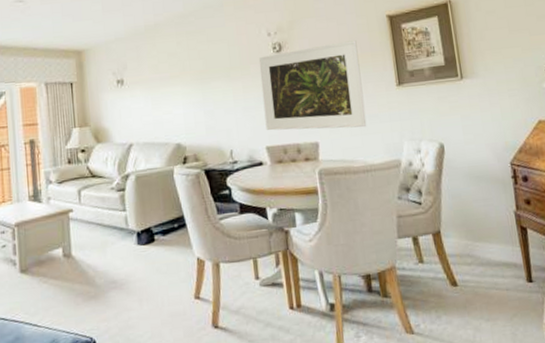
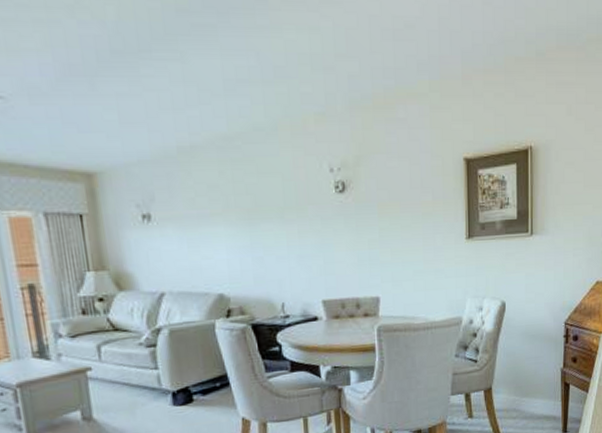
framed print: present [259,40,367,131] -> none [318,184,432,283]

